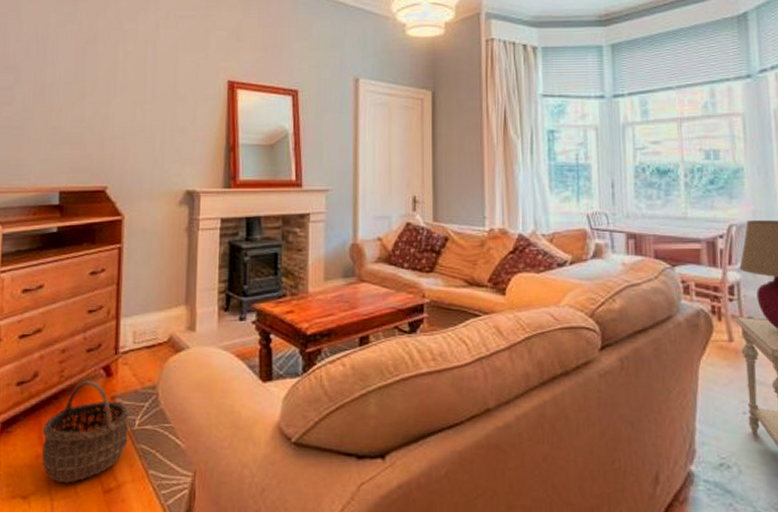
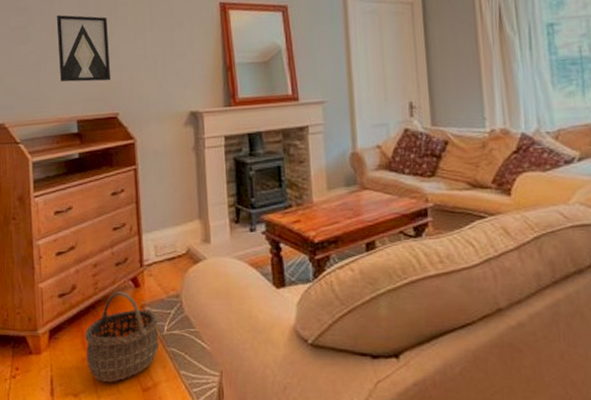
wall art: none [45,77,105,152] -> present [56,14,111,82]

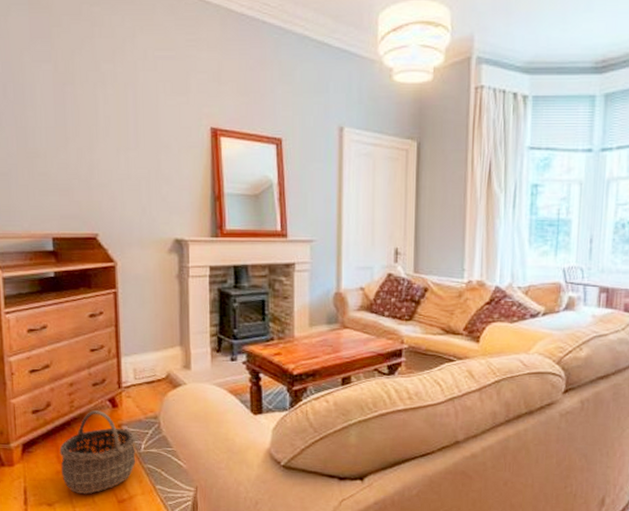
wall art: present [56,14,111,82] -> none [28,121,90,199]

